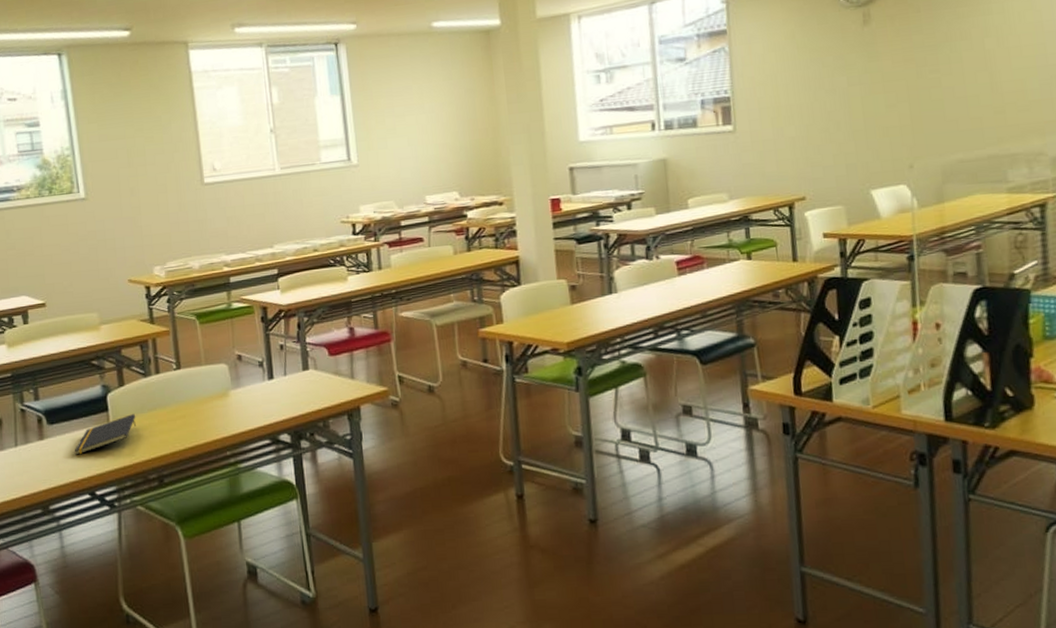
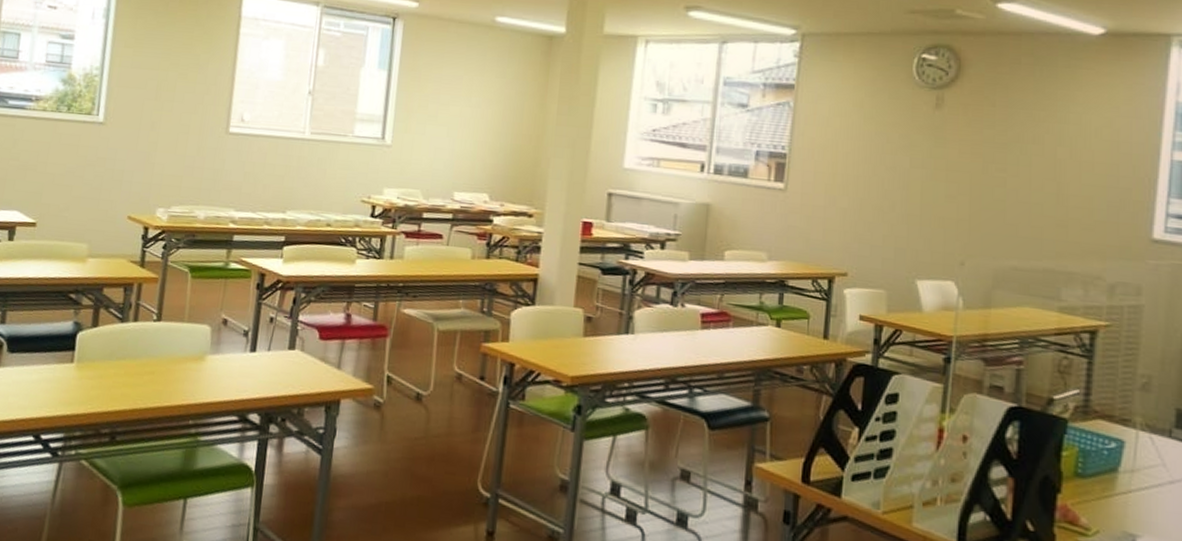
notepad: present [74,414,136,455] -> none [28,359,103,392]

